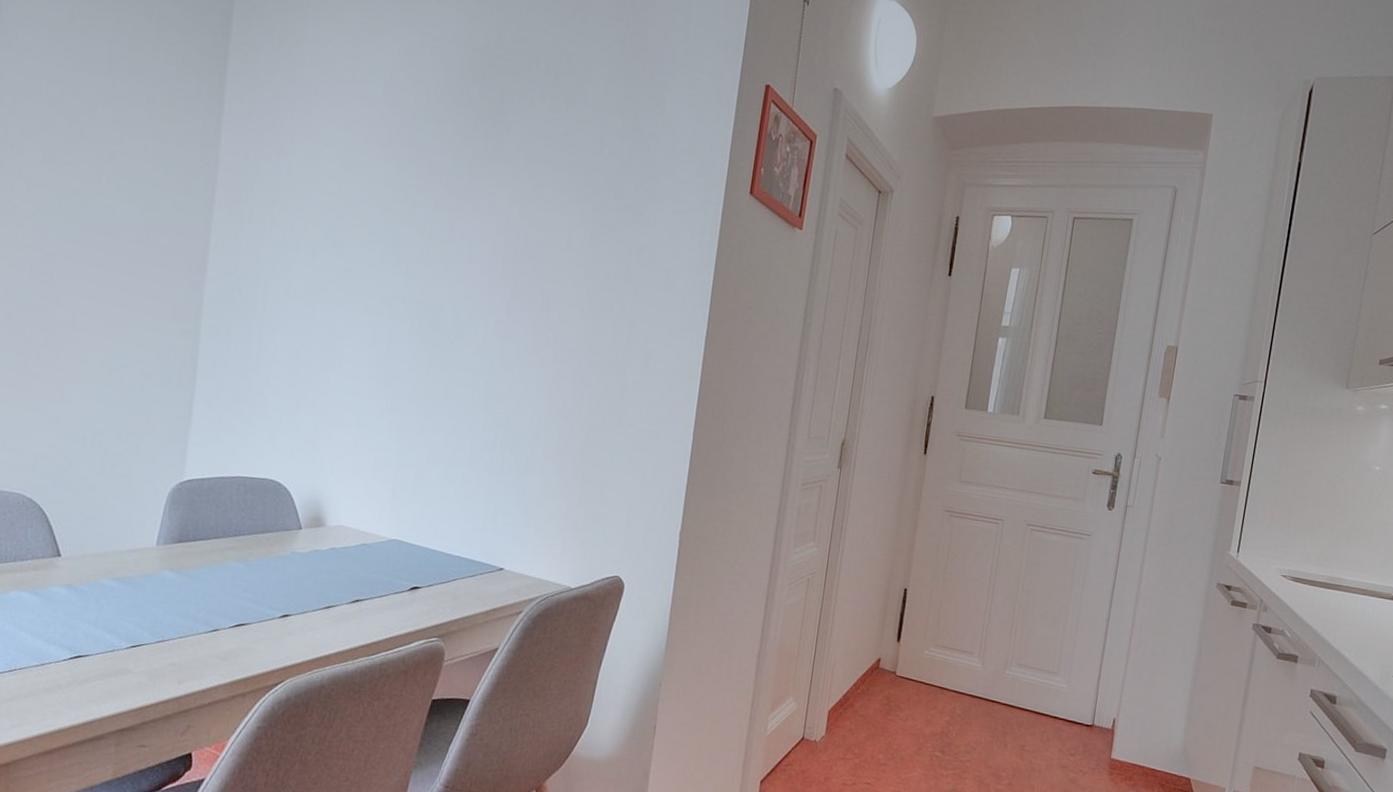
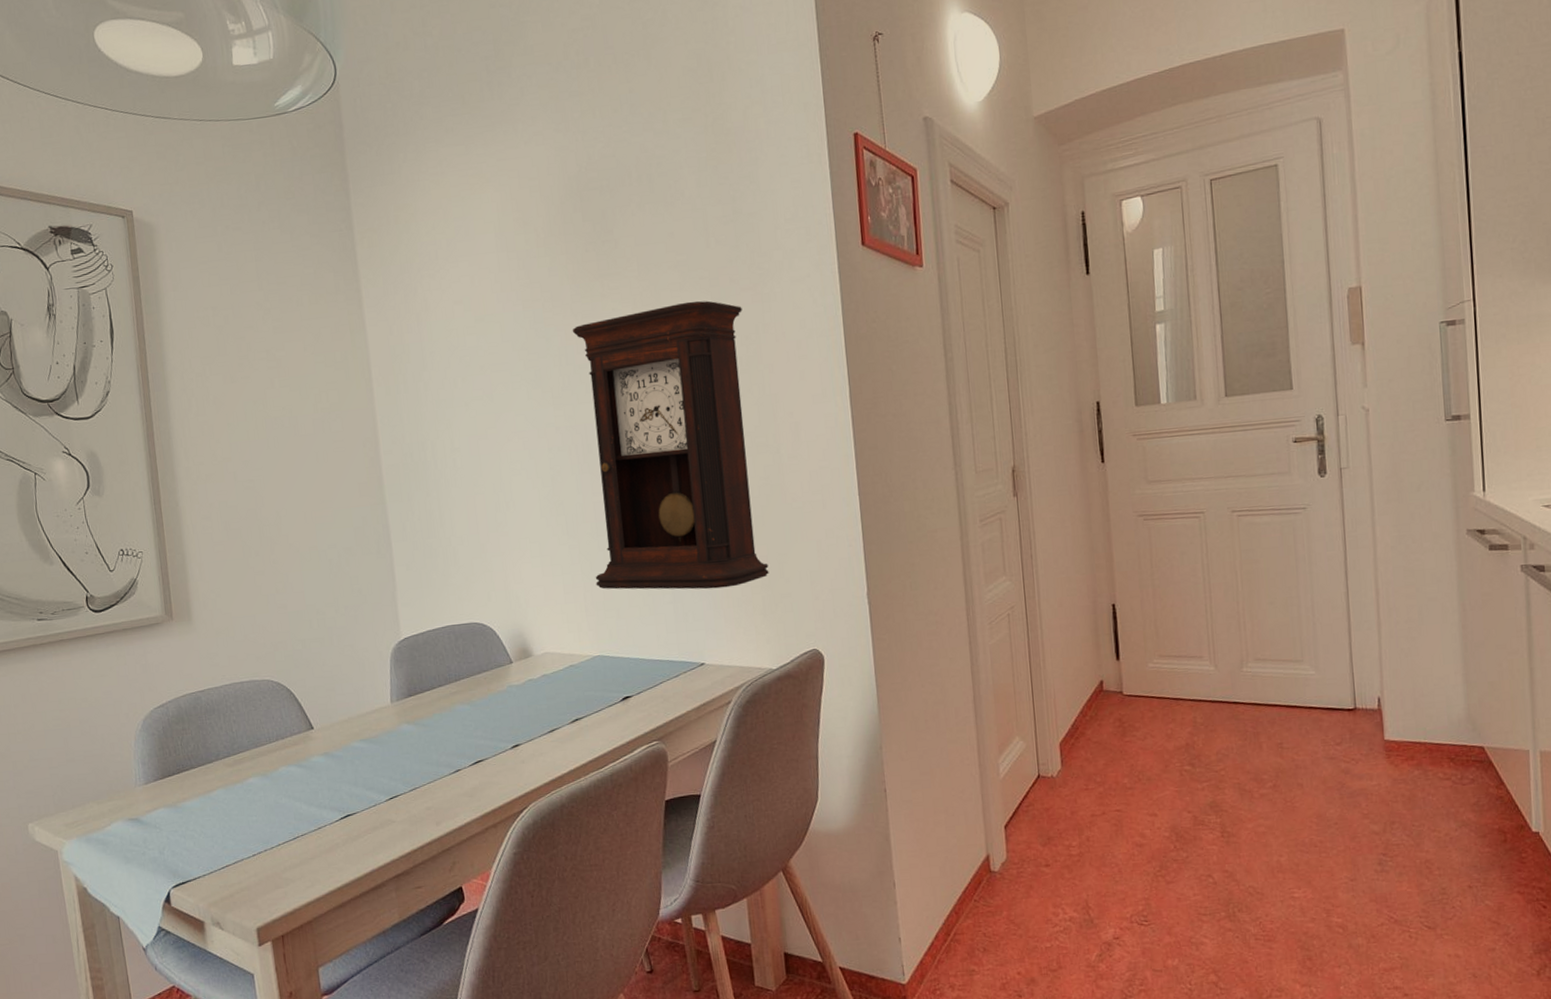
pendulum clock: none [409,200,621,499] -> present [572,300,769,590]

